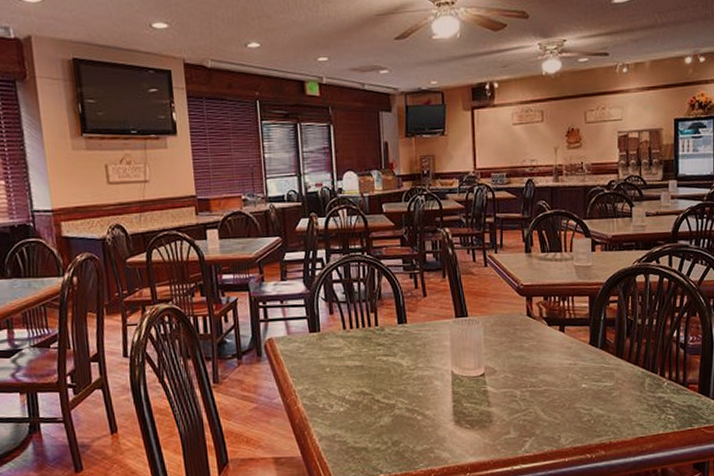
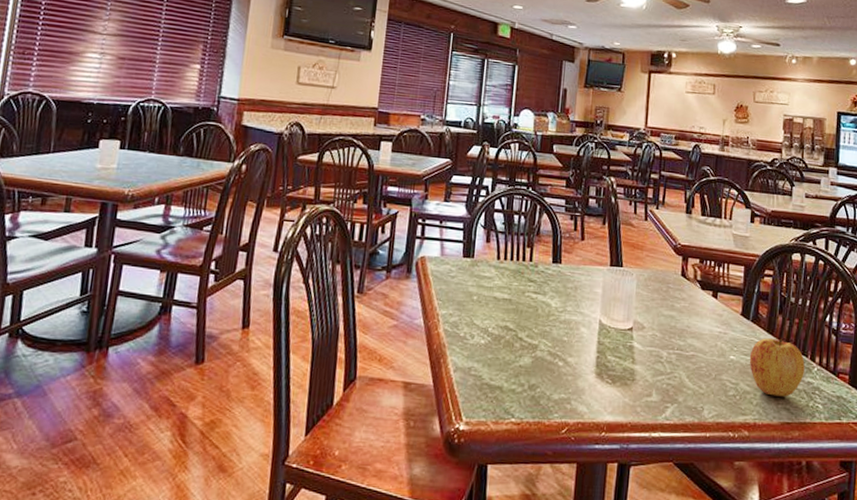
apple: none [600,361,655,415] -> present [749,338,805,397]

